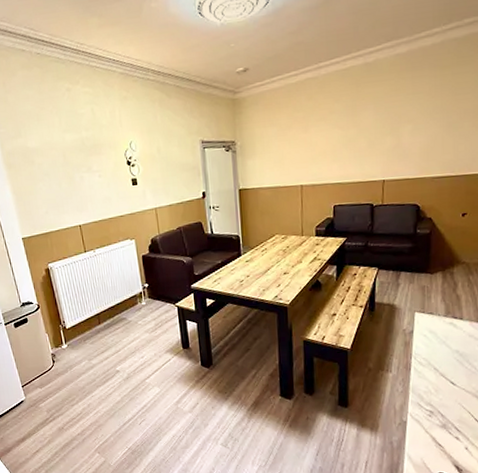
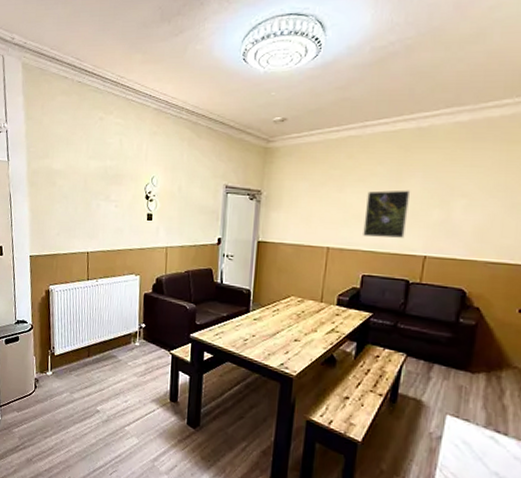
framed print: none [329,122,366,170] -> present [363,190,411,238]

